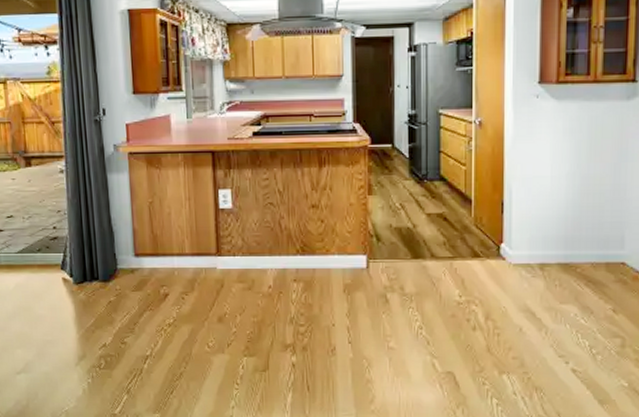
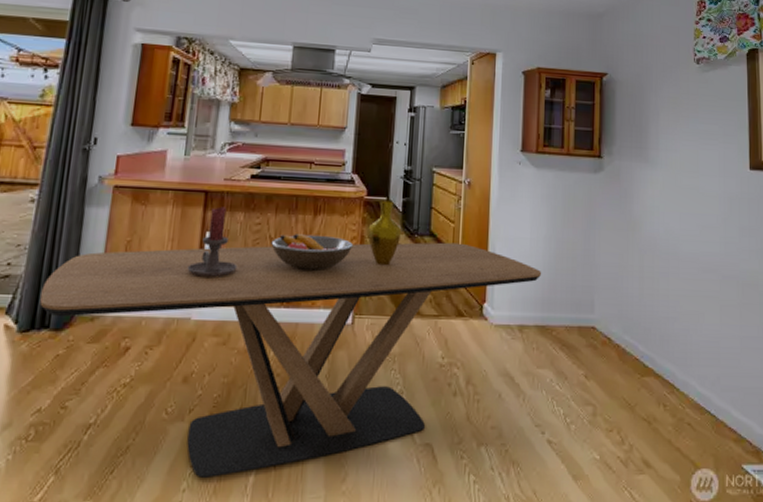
dining table: none [86,185,565,399] -> present [39,242,542,479]
candle holder: none [206,165,252,232] -> present [187,206,238,278]
fruit bowl: none [280,186,362,220] -> present [271,234,354,271]
vase: none [375,147,410,212] -> present [368,200,402,266]

